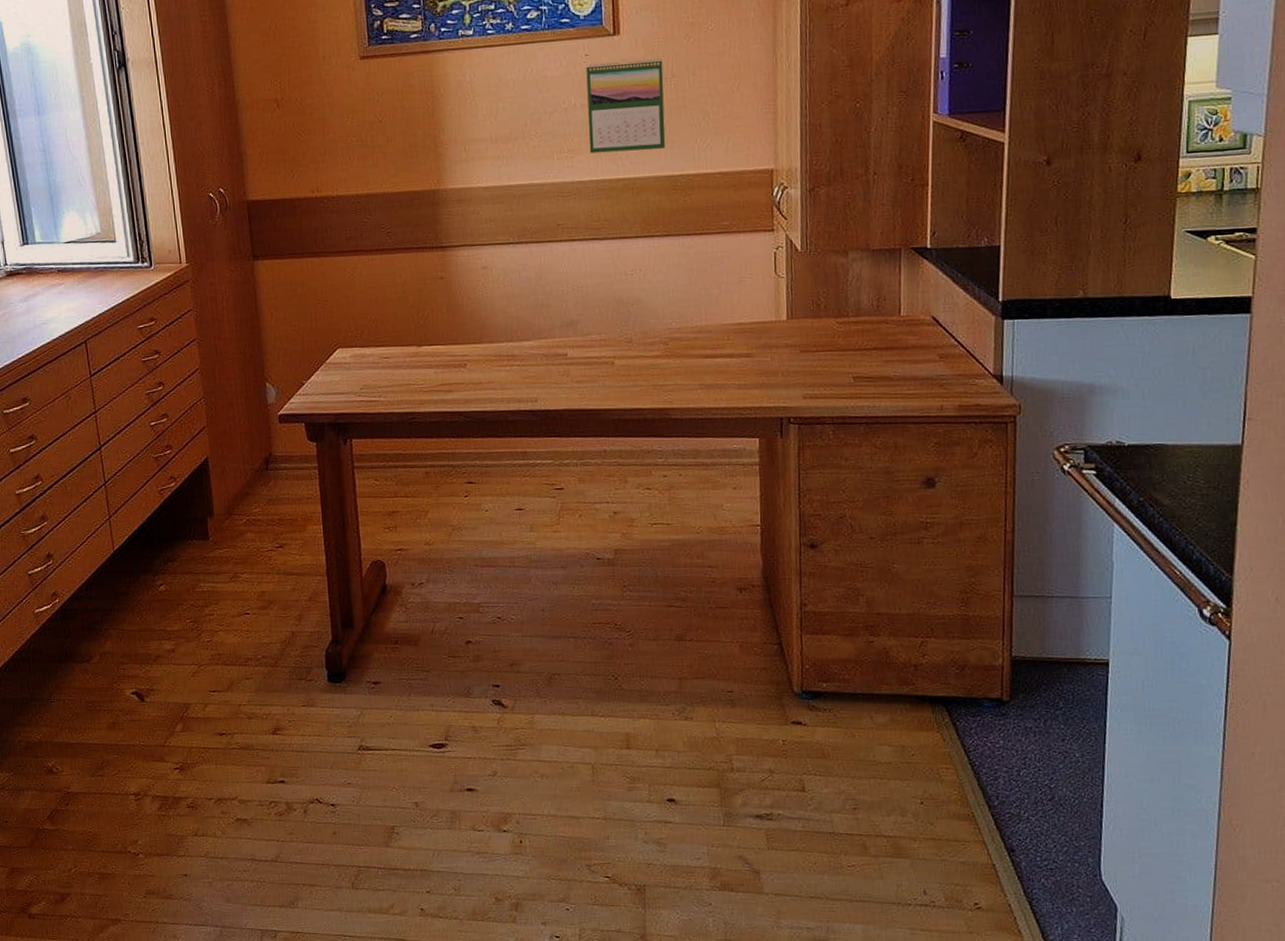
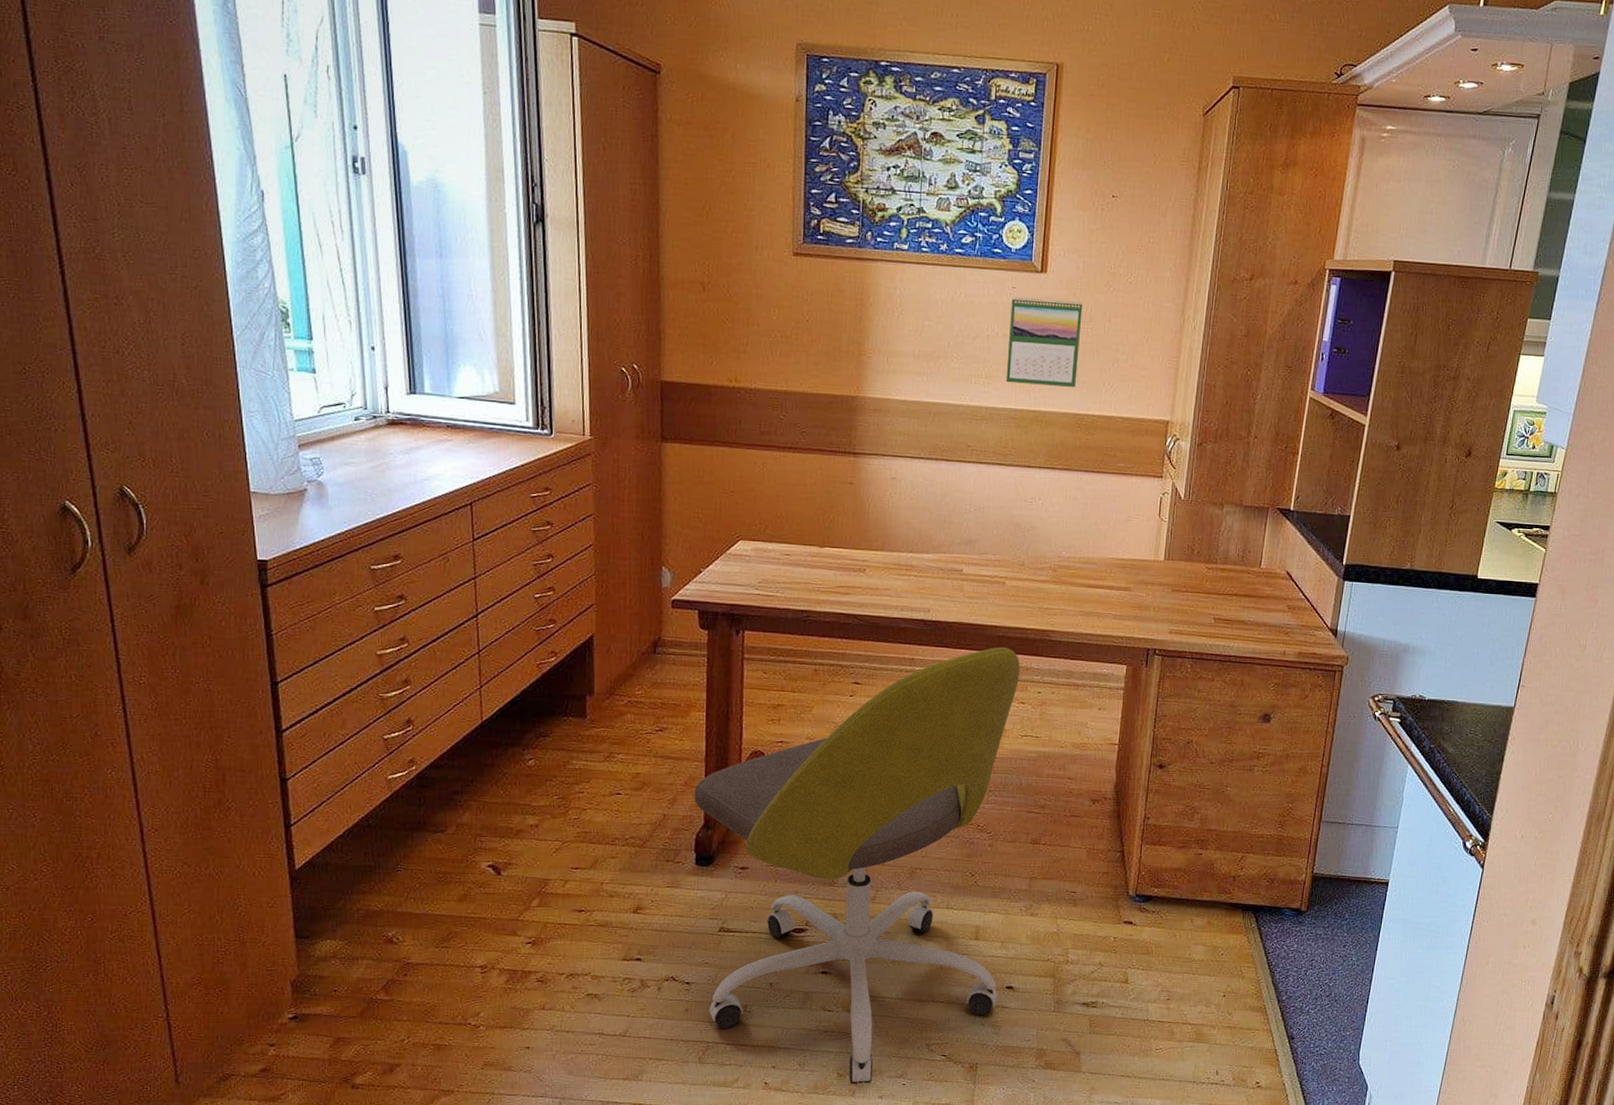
office chair: none [319,430,658,910] -> present [694,646,1020,1085]

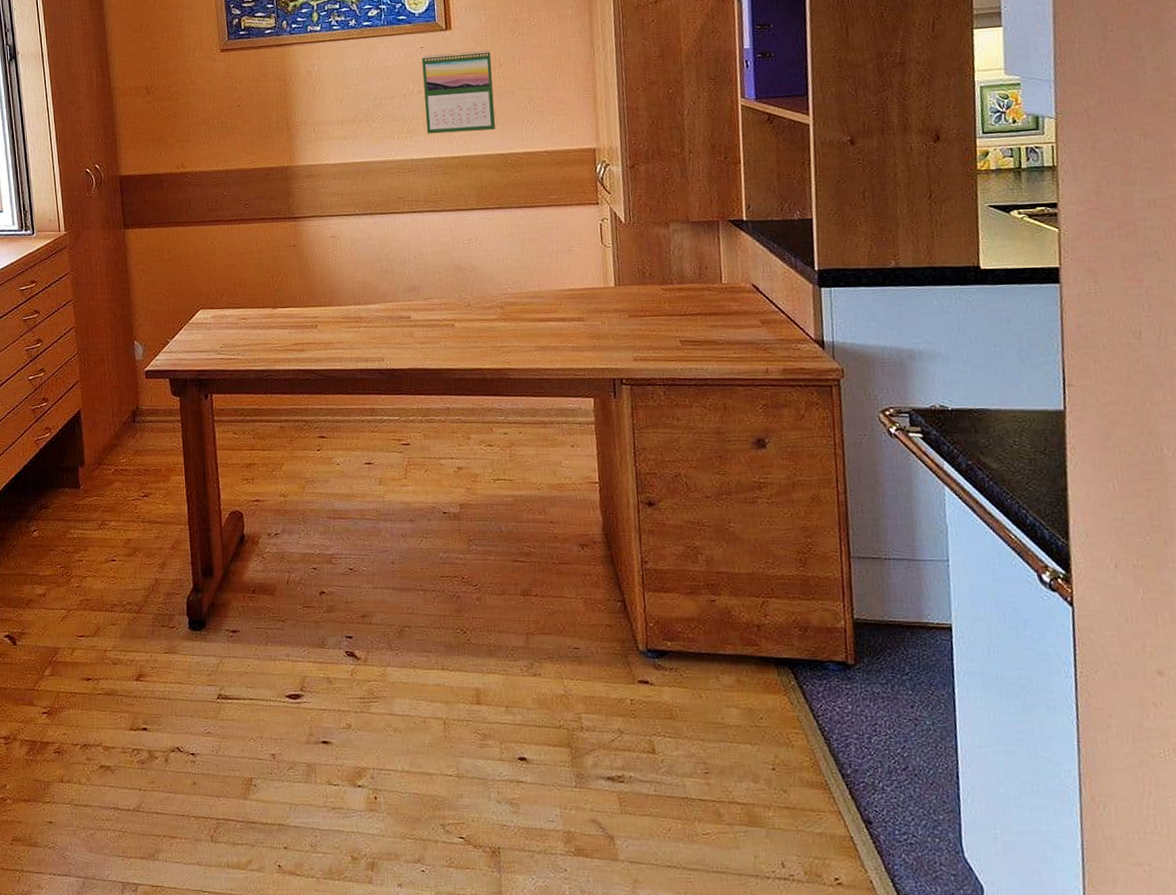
office chair: present [694,646,1020,1085] -> none [181,389,510,870]

